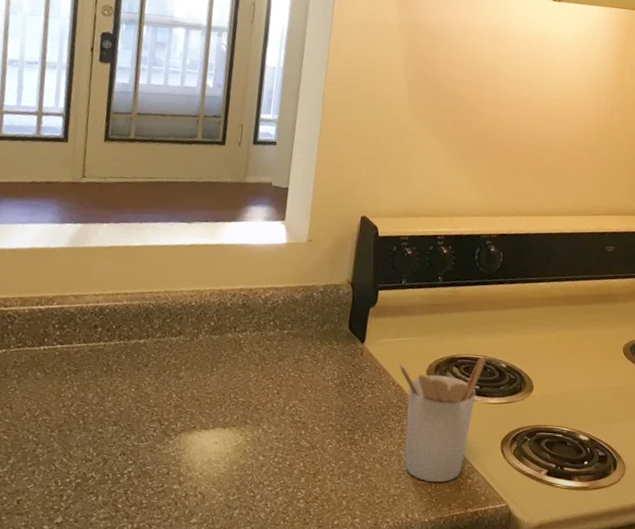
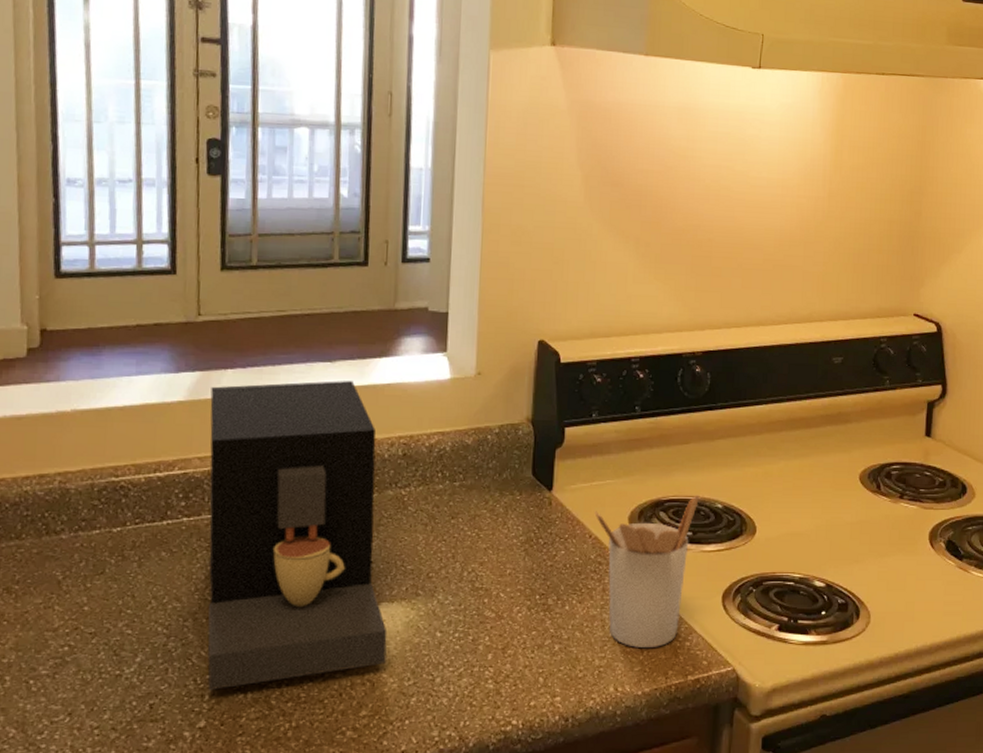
coffee maker: none [66,237,222,492] -> present [207,381,388,690]

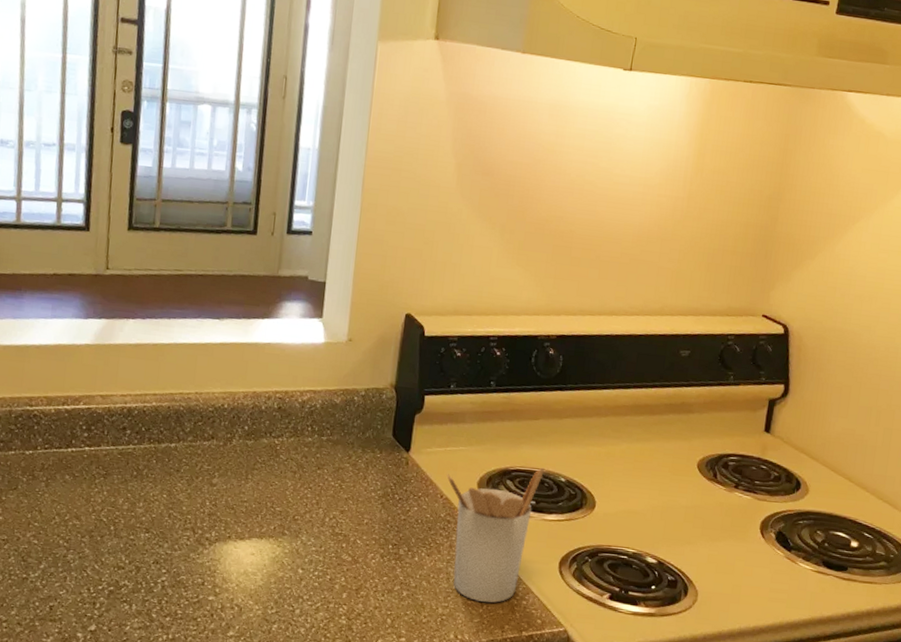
coffee maker: present [207,381,388,690] -> none [99,333,256,600]

